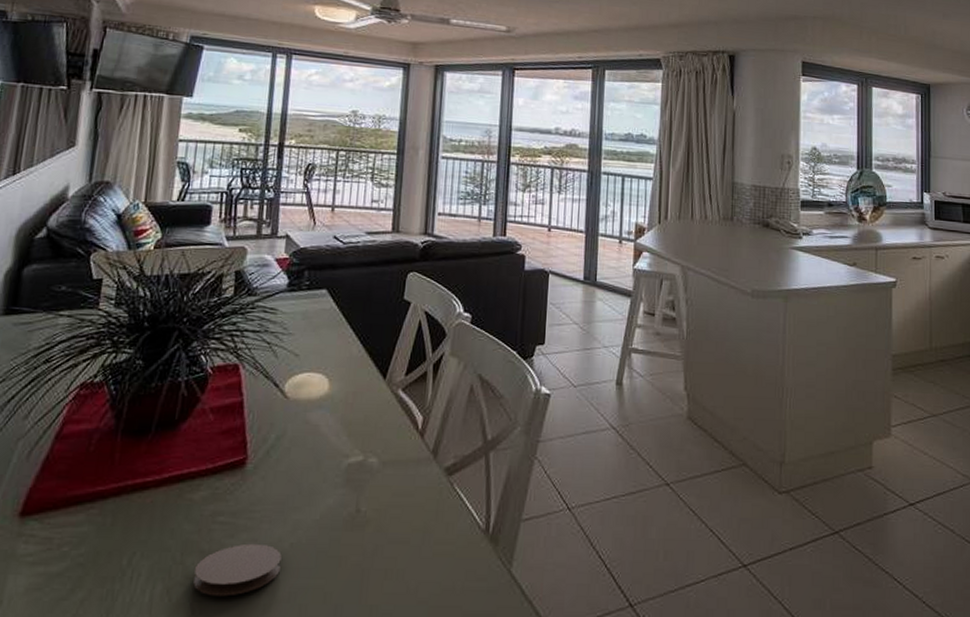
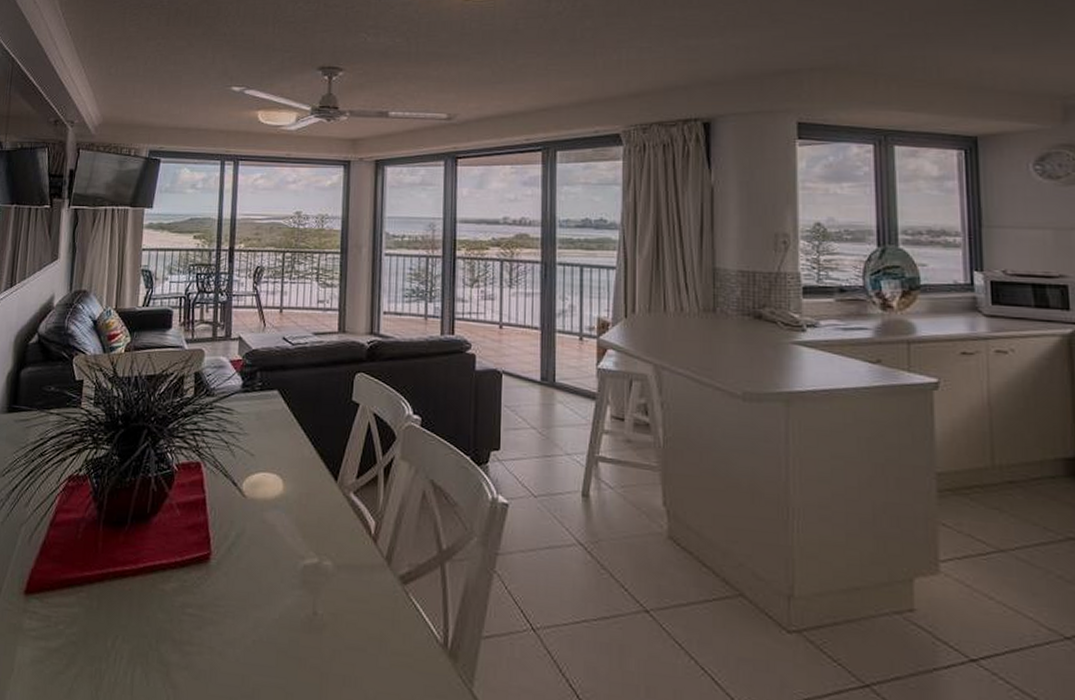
coaster: present [193,543,282,597] -> none [167,636,245,686]

